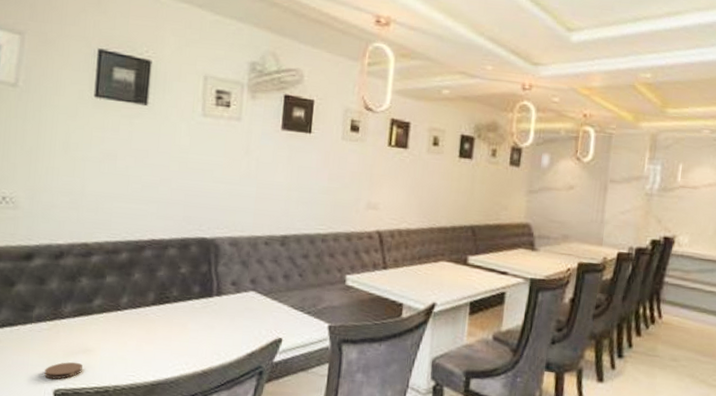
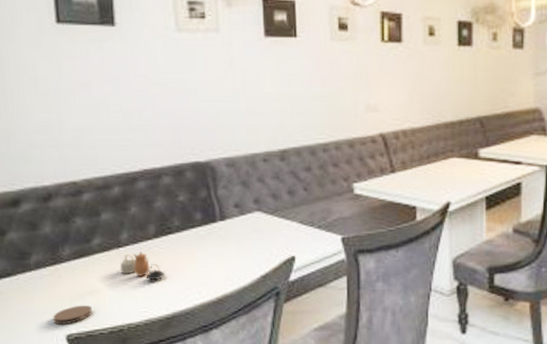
teapot: none [115,317,157,346] -> present [120,252,165,281]

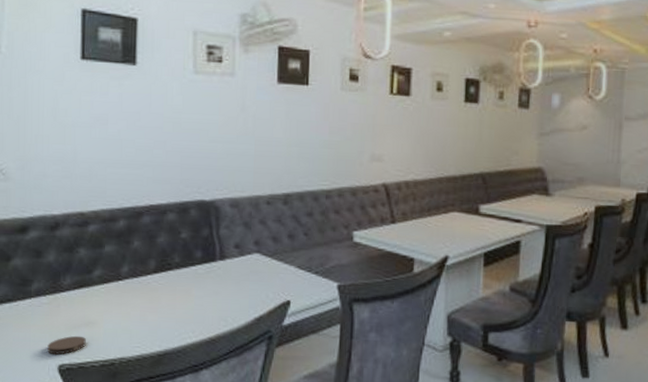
teapot: present [120,252,165,281] -> none [117,286,161,316]

